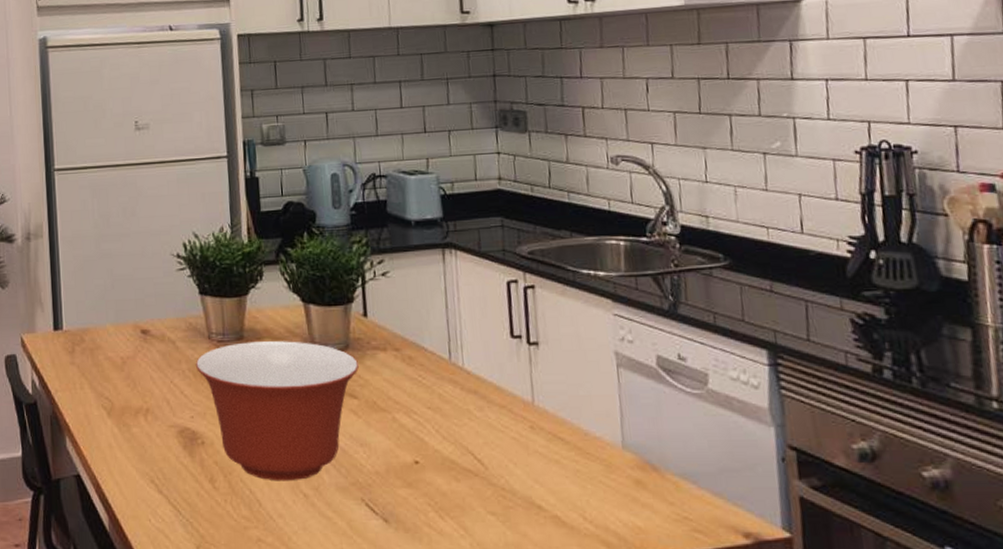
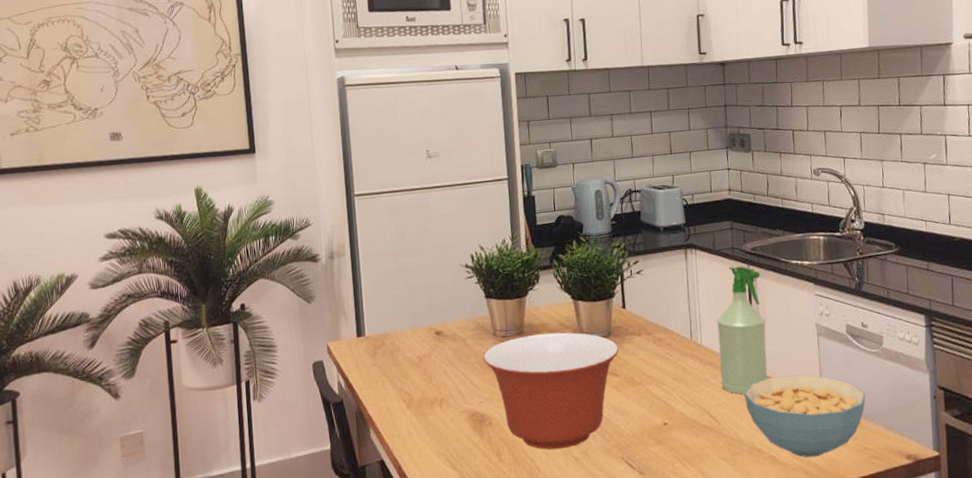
spray bottle: none [483,273,550,433] -> present [717,266,768,394]
cereal bowl: none [519,415,685,523] -> present [744,374,866,458]

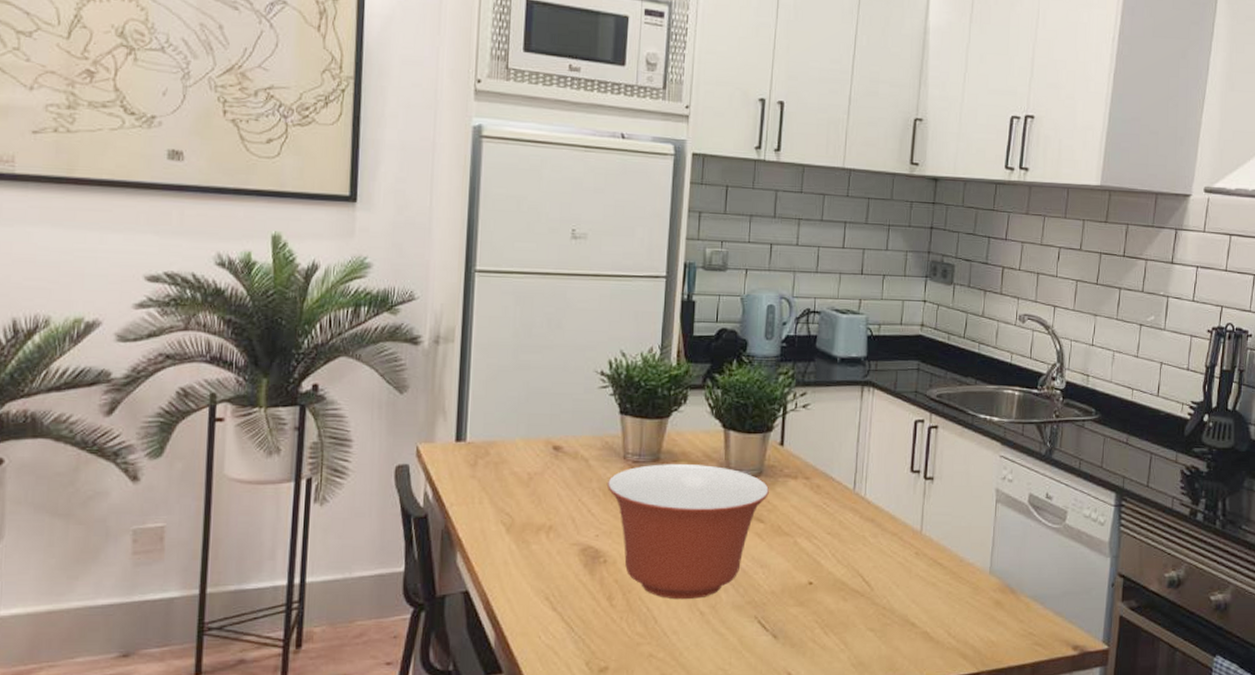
spray bottle: present [717,266,768,394] -> none [880,413,943,558]
cereal bowl: present [744,374,866,458] -> none [905,543,1039,638]

